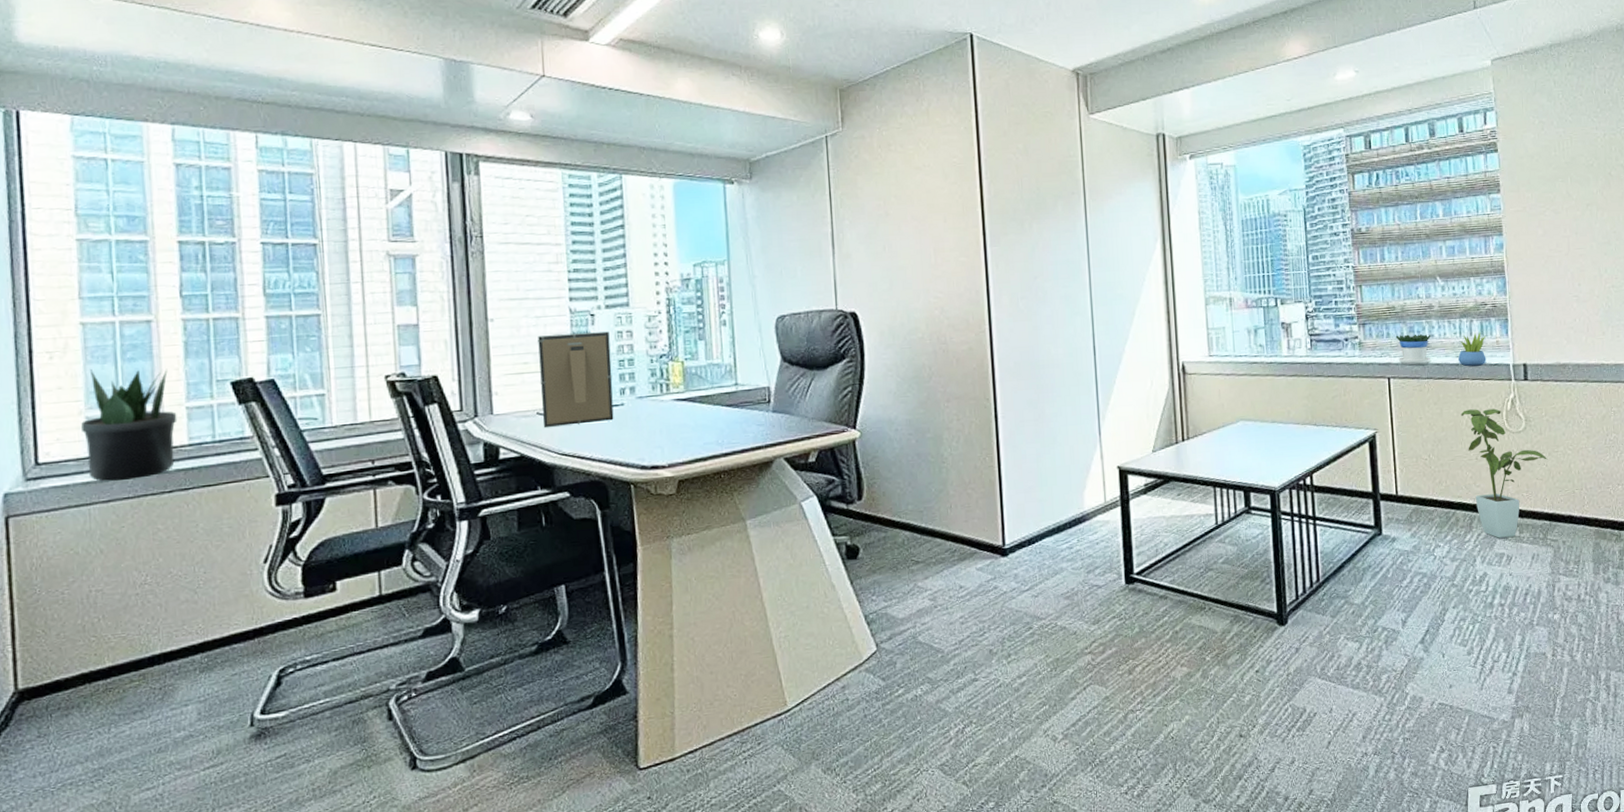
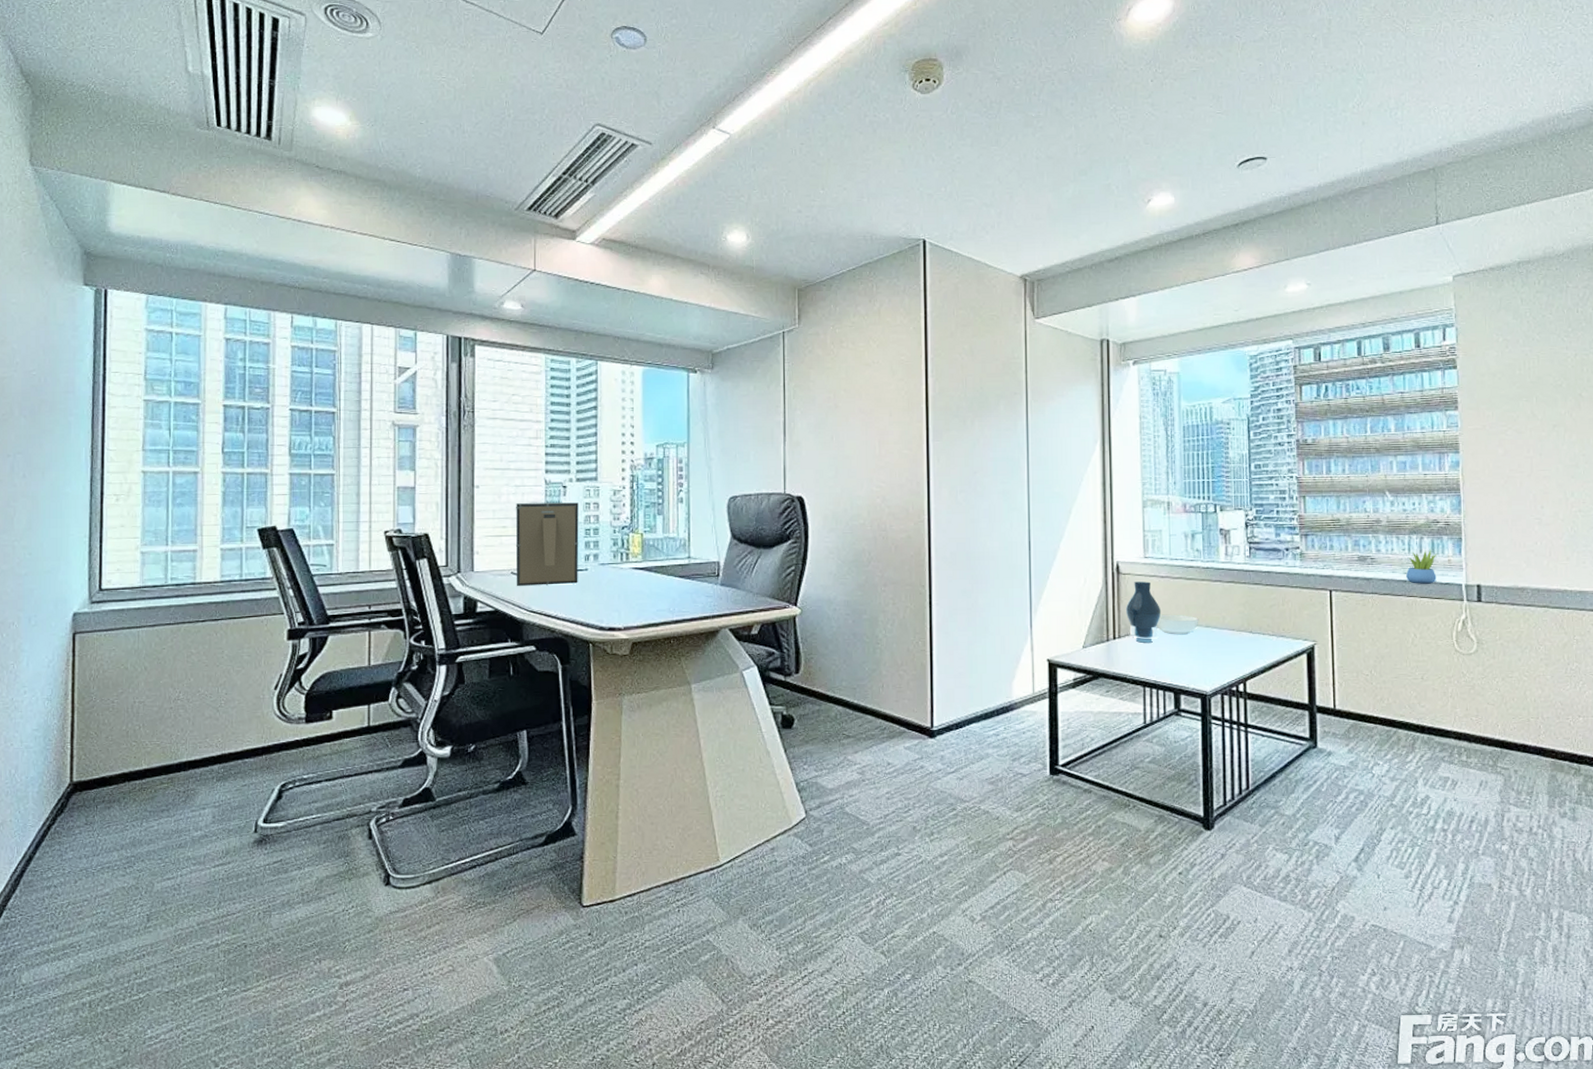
planter: present [81,368,178,481] -> none [137,511,213,608]
vase: none [1192,380,1228,443] -> present [1125,581,1162,643]
bowl: none [1223,411,1265,433] -> present [1156,614,1199,635]
flowerpot: present [1396,334,1431,366] -> none [1340,548,1378,580]
house plant: present [1461,408,1548,538] -> none [1406,627,1501,761]

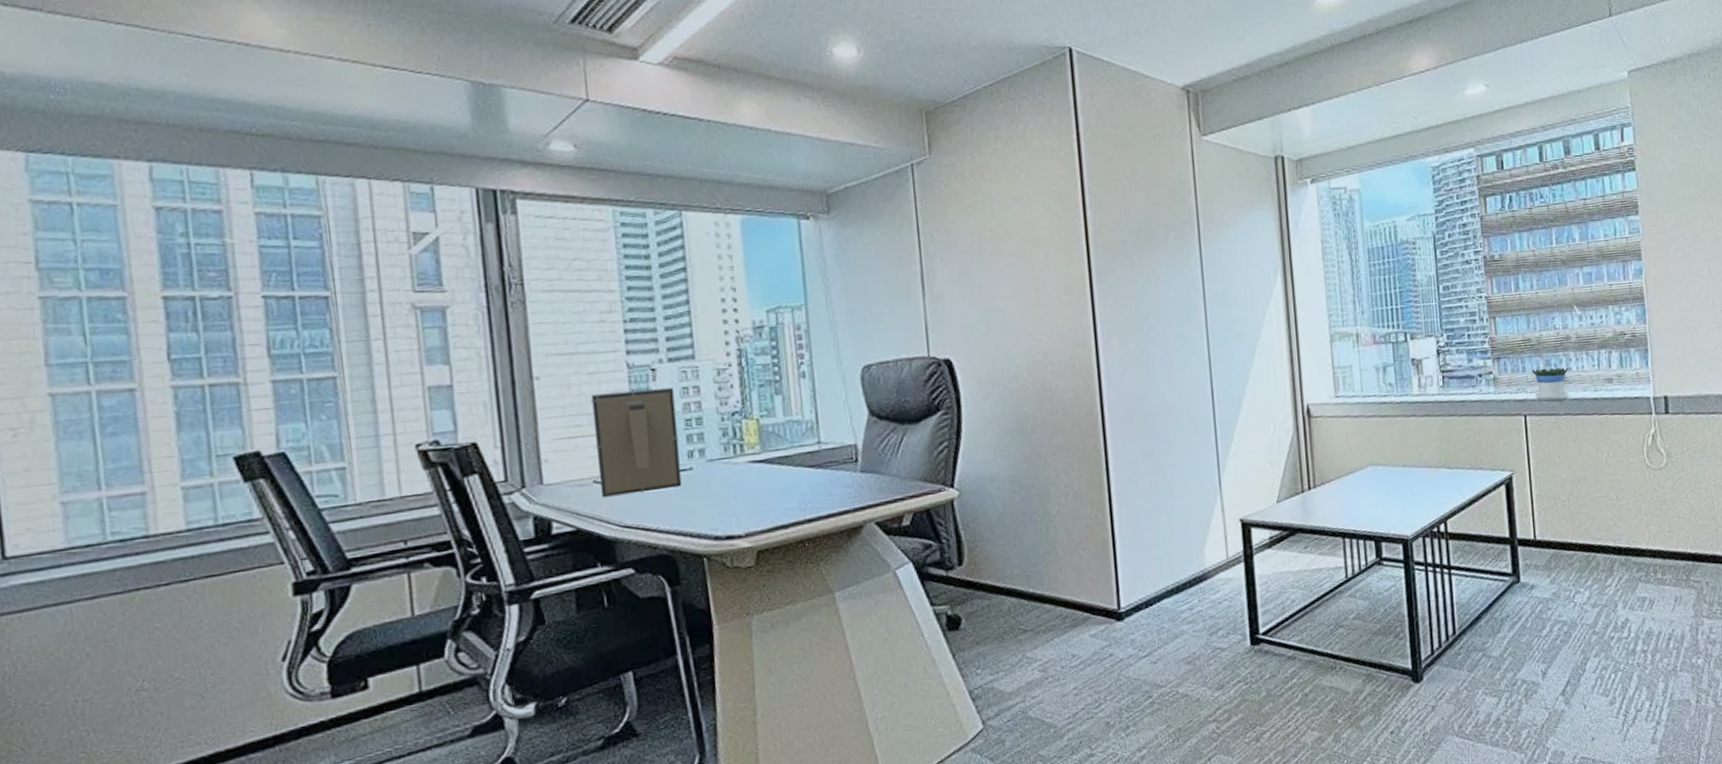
vase: present [1125,581,1162,643] -> none [1319,423,1357,491]
bowl: present [1156,614,1199,635] -> none [1352,455,1396,479]
flowerpot: none [1340,548,1378,580] -> present [1532,367,1569,402]
succulent plant: present [1406,549,1437,584] -> none [1597,363,1626,401]

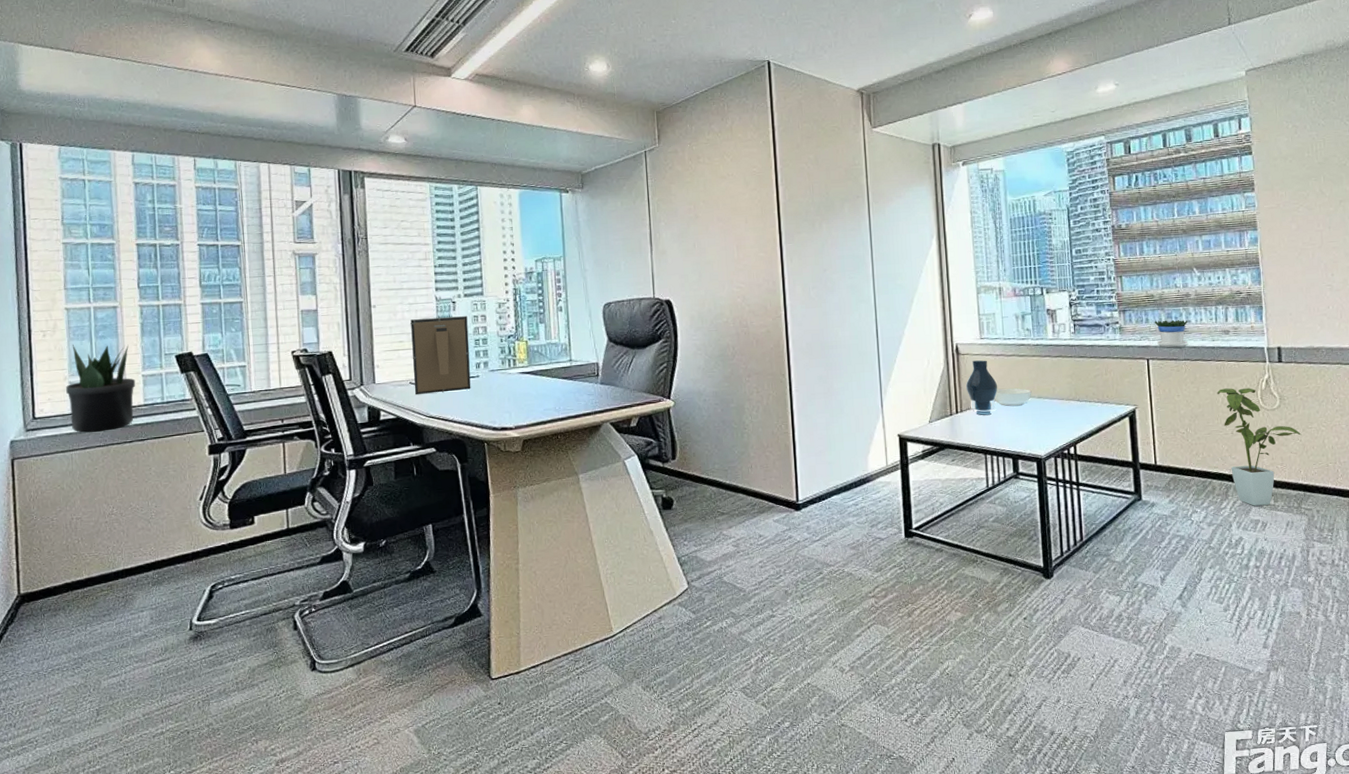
planter: none [56,443,172,575] -> present [66,344,136,433]
vase: none [1319,423,1357,491] -> present [965,360,998,415]
bowl: none [1352,455,1396,479] -> present [994,388,1032,407]
house plant: none [1600,444,1690,582] -> present [1217,388,1302,506]

